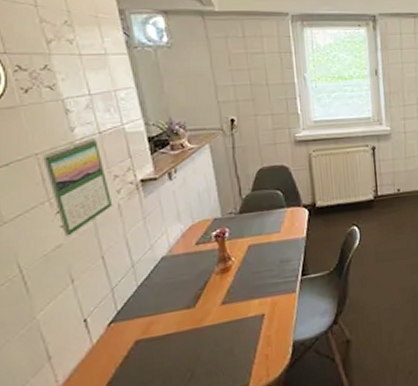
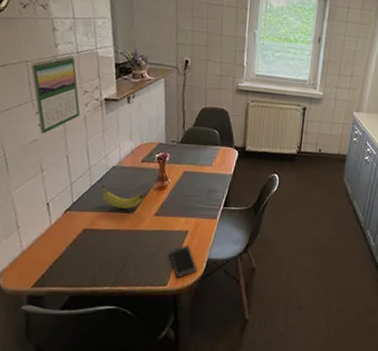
fruit: none [149,278,205,306] -> present [100,181,144,209]
smartphone: none [245,330,283,374] -> present [169,245,197,278]

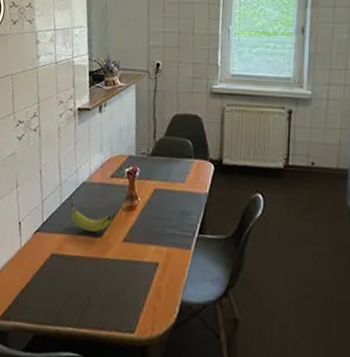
calendar: present [31,55,81,134] -> none [15,66,55,147]
smartphone: present [169,245,197,278] -> none [137,281,169,325]

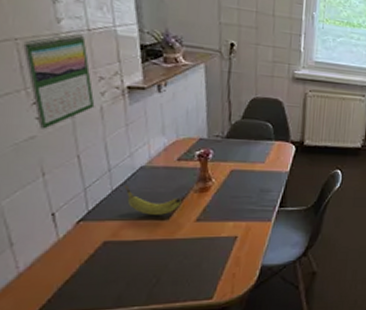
calendar: none [15,66,55,147] -> present [23,33,95,129]

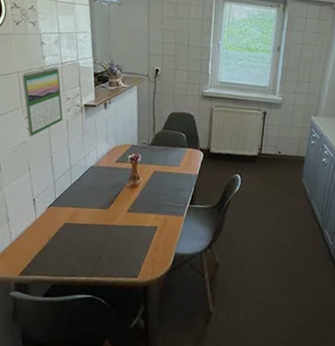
fruit: present [124,184,181,215] -> none [79,179,118,205]

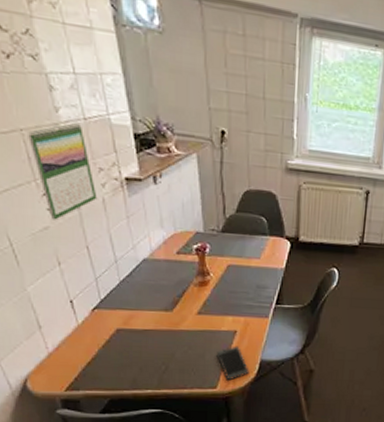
smartphone: none [140,240,165,271] -> present [216,346,249,381]

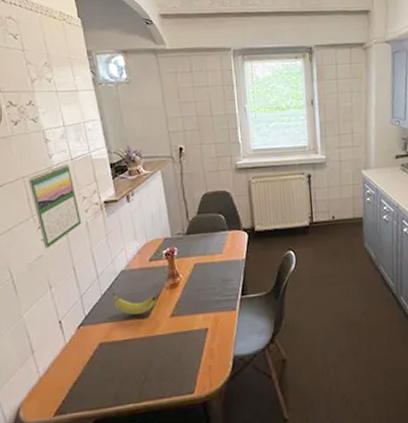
fruit: none [130,276,183,307] -> present [110,289,157,315]
smartphone: present [216,346,249,381] -> none [191,344,224,383]

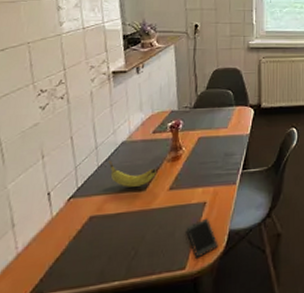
calendar: present [28,163,82,249] -> none [33,32,87,117]
smartphone: none [191,344,224,383] -> present [186,218,218,259]

